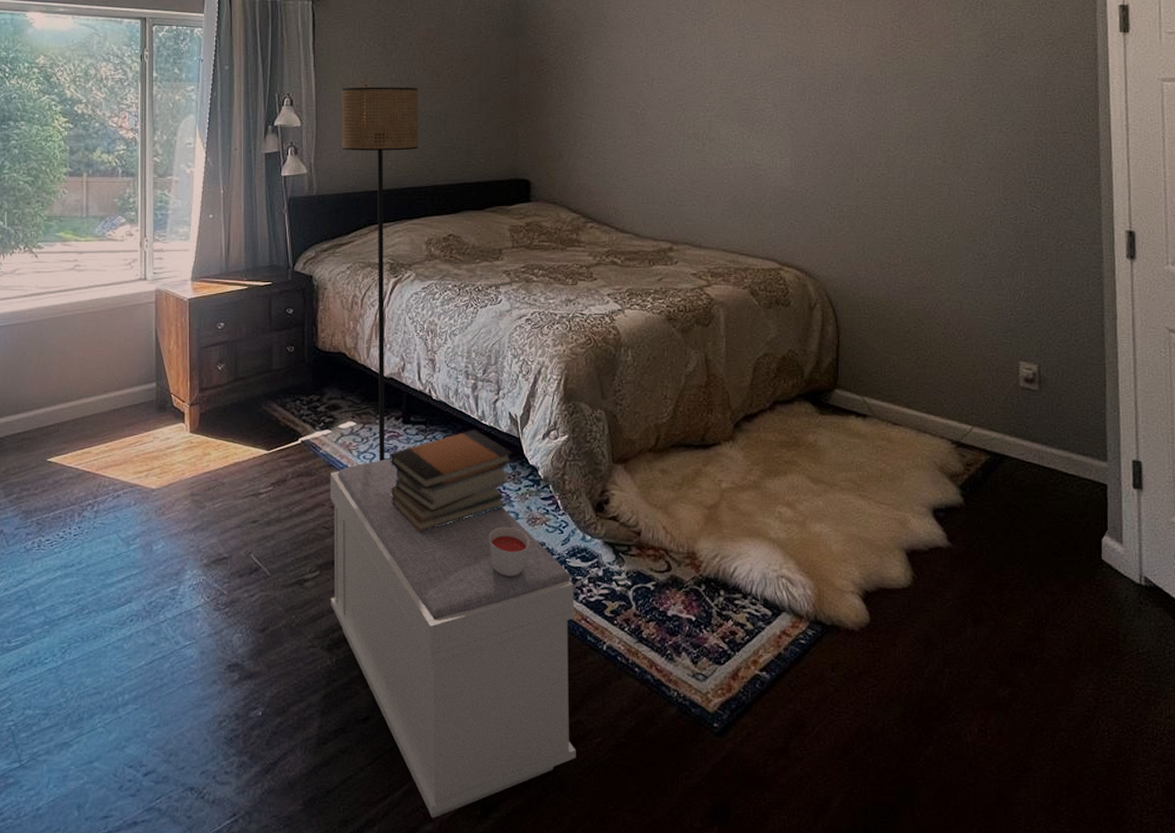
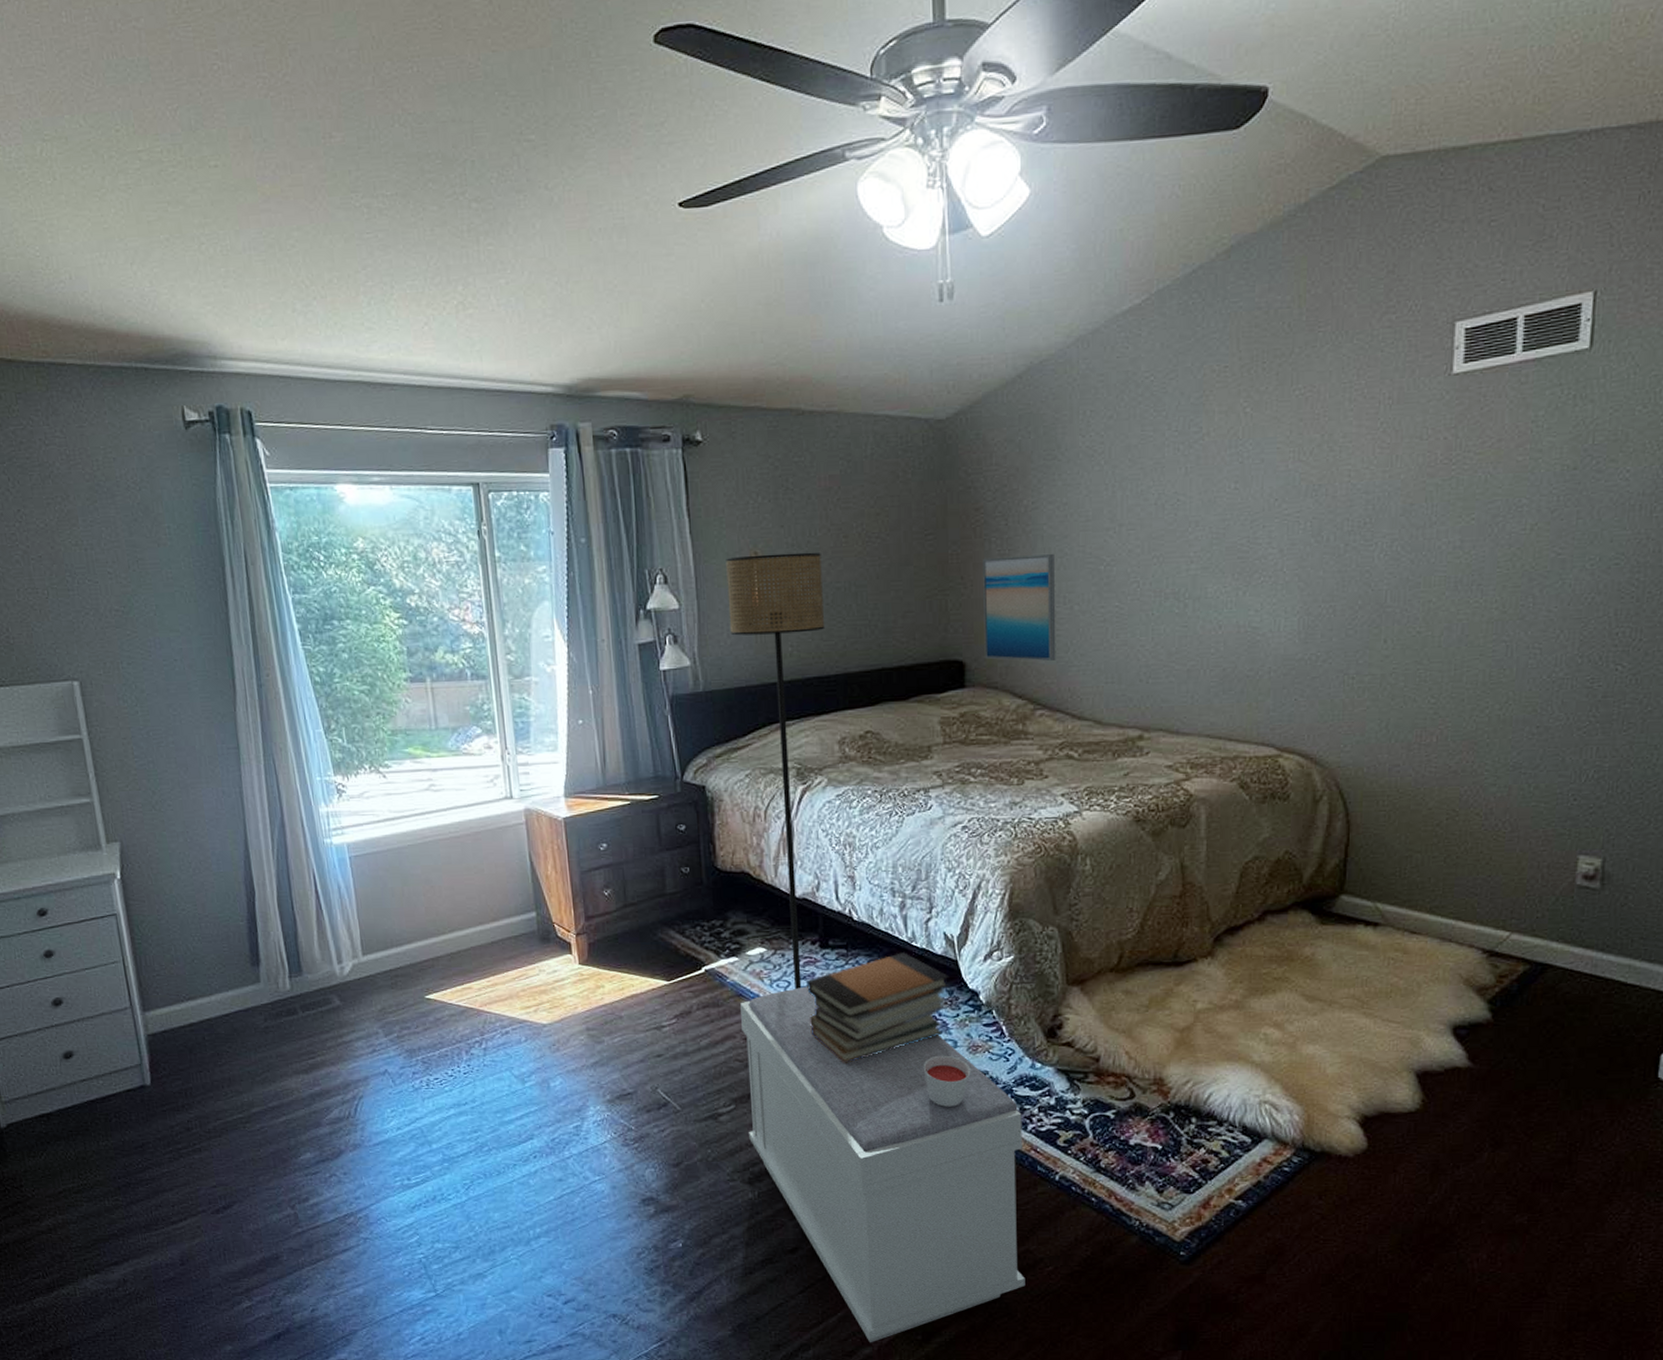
wall art: none [546,98,603,184] -> present [983,553,1056,662]

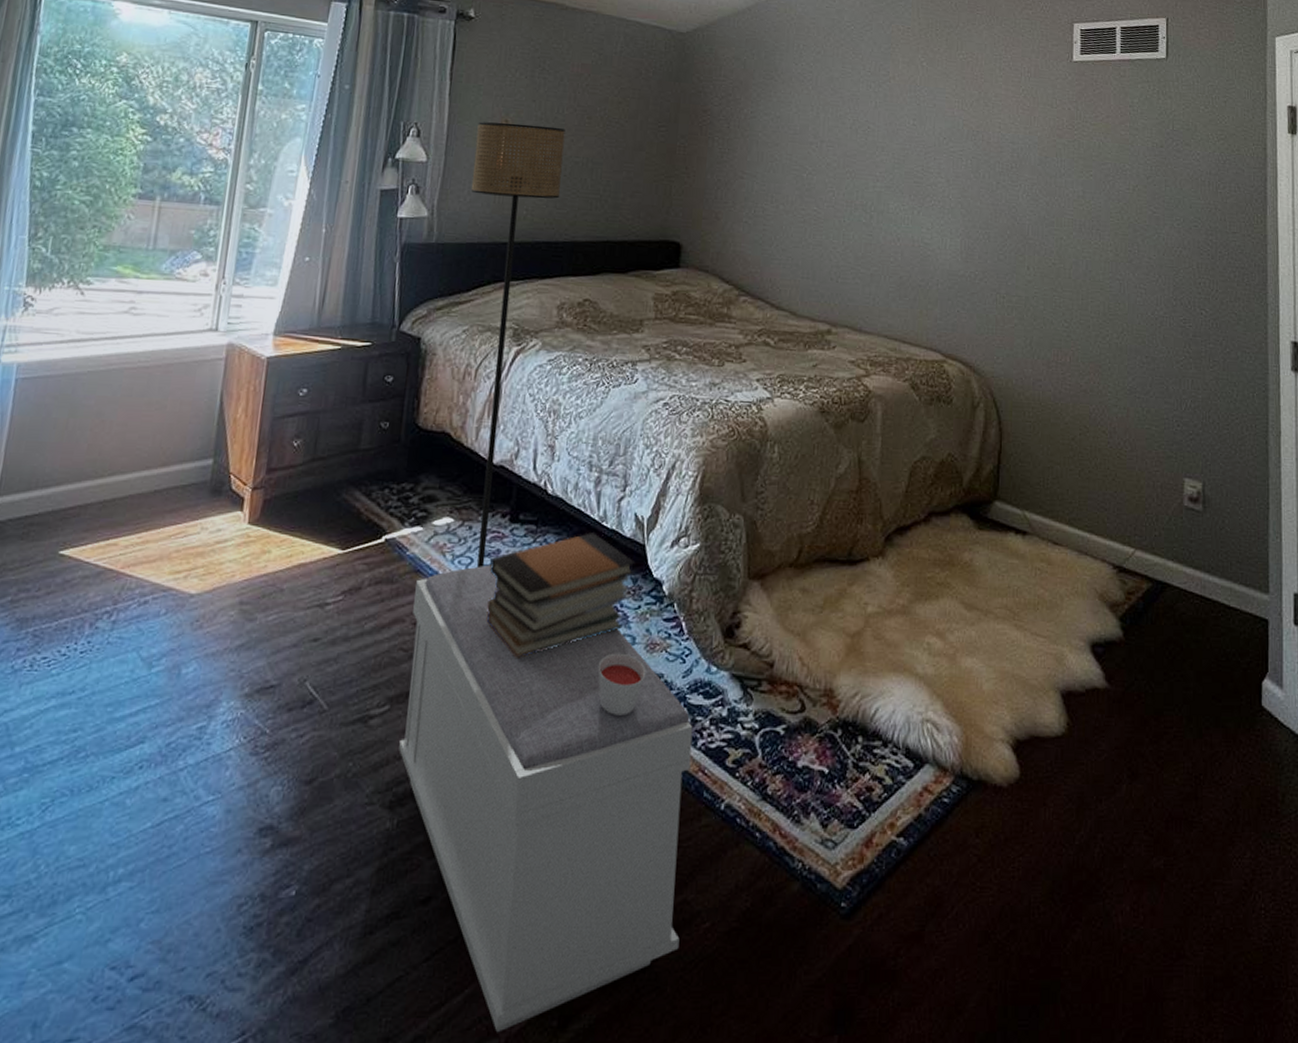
wall art: present [983,553,1056,662] -> none [699,153,766,253]

